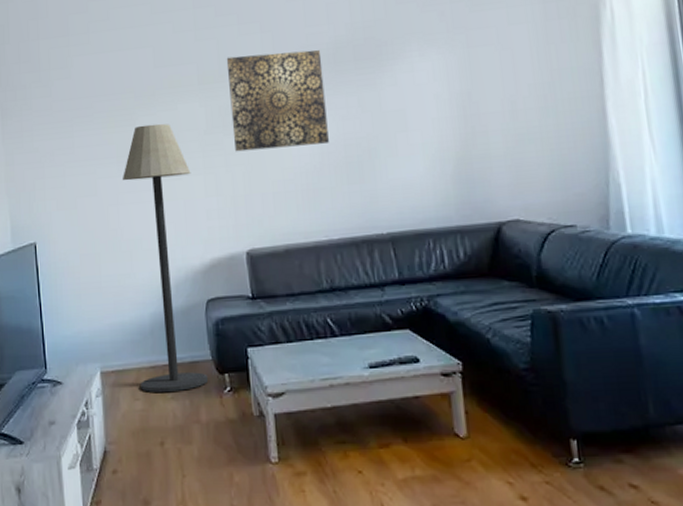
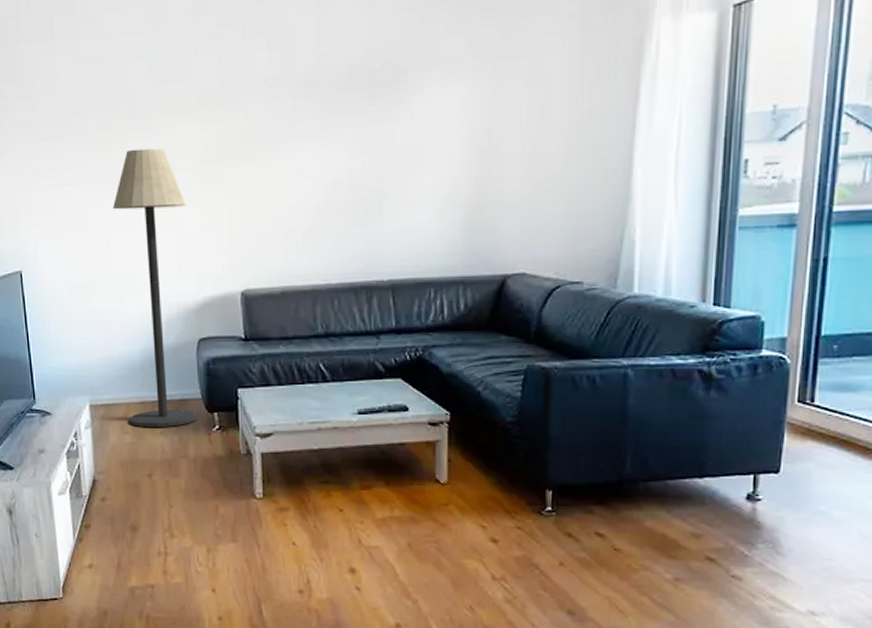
wall art: present [226,50,329,152] -> none [228,72,335,185]

